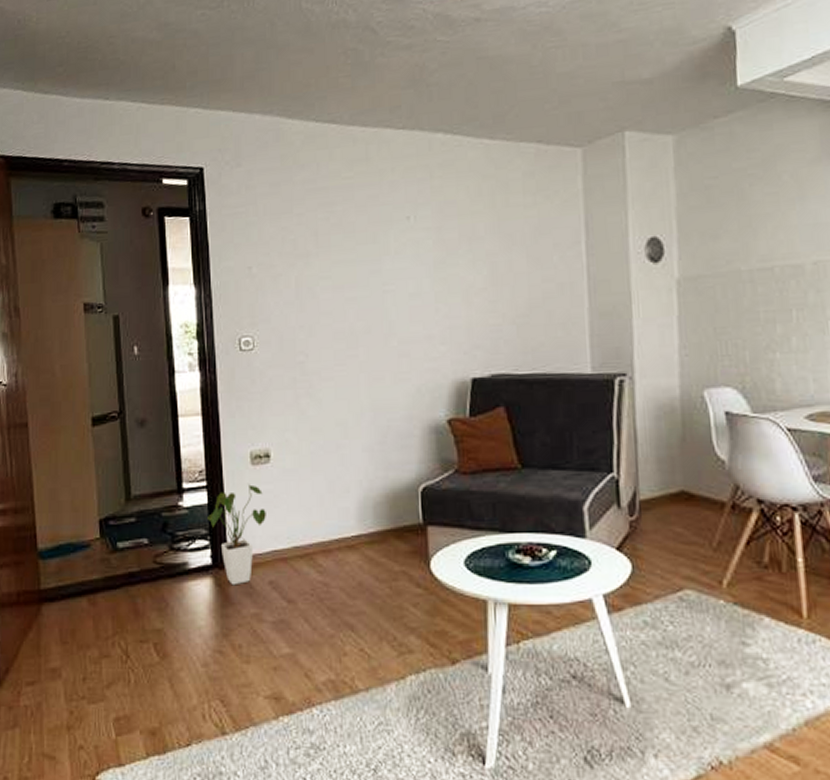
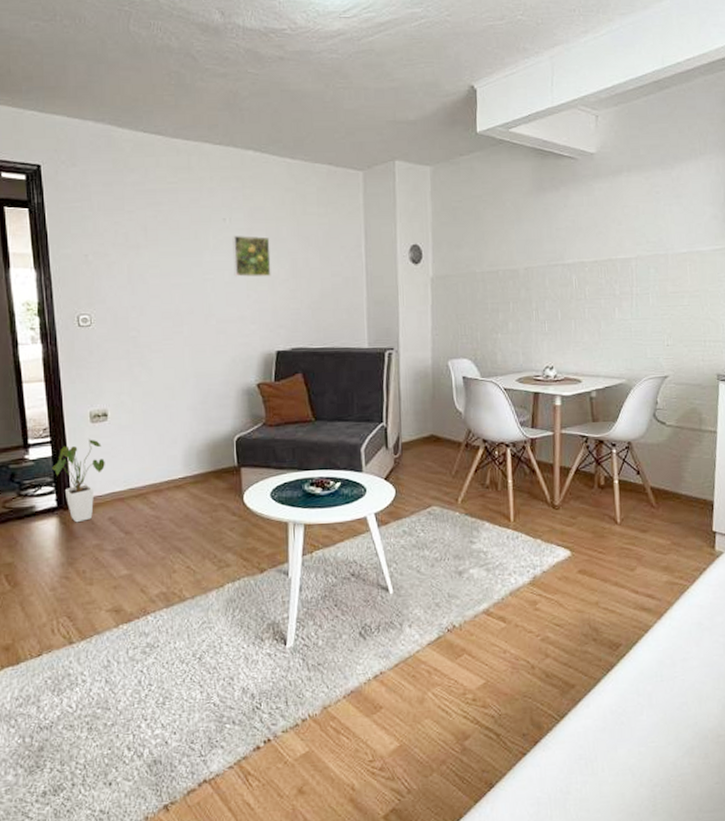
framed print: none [418,236,465,287] -> present [232,235,271,277]

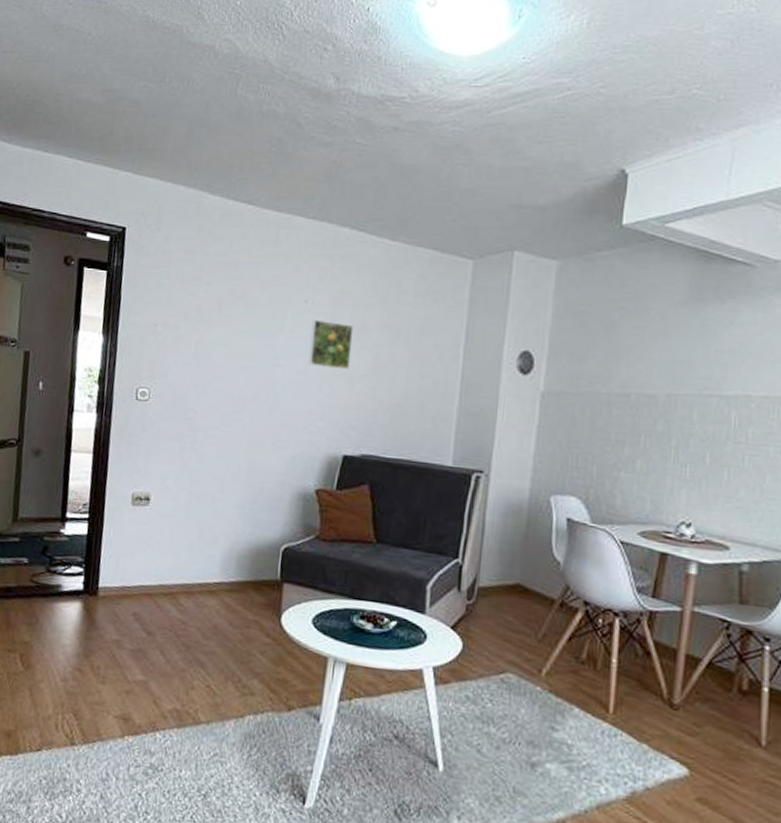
house plant: present [52,439,105,523] -> none [85,522,139,612]

